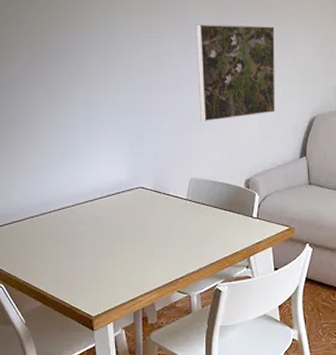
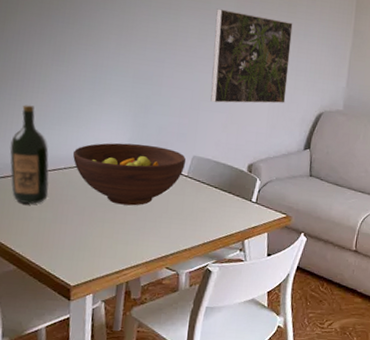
wine bottle: none [21,149,61,243] -> present [9,105,49,204]
fruit bowl: none [77,173,184,235] -> present [72,143,187,206]

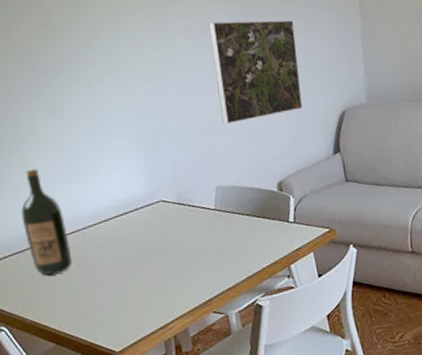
fruit bowl: present [72,143,187,206] -> none [88,184,211,255]

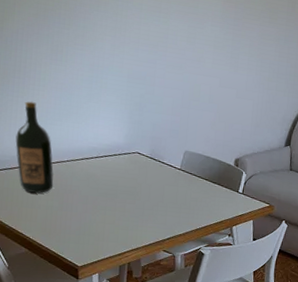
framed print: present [208,20,303,124] -> none [200,13,274,104]

